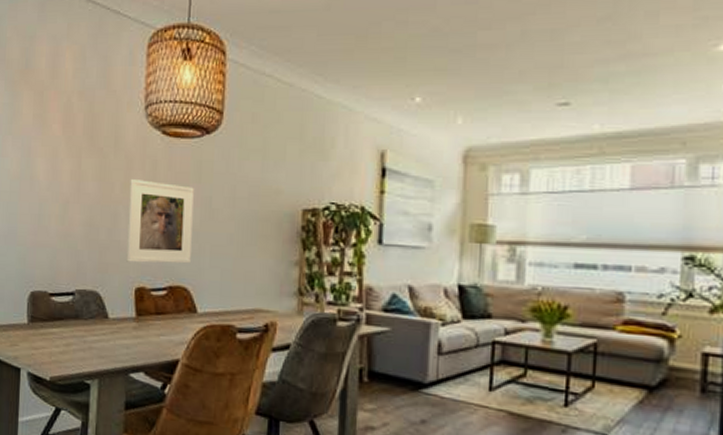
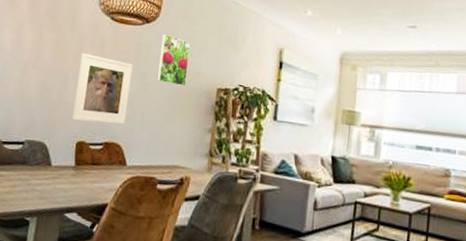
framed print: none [225,145,265,210] -> present [157,33,191,86]

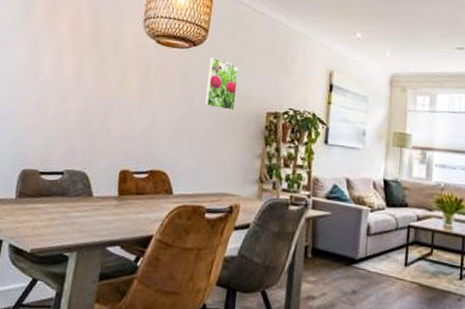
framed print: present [71,53,133,125] -> none [114,78,179,152]

